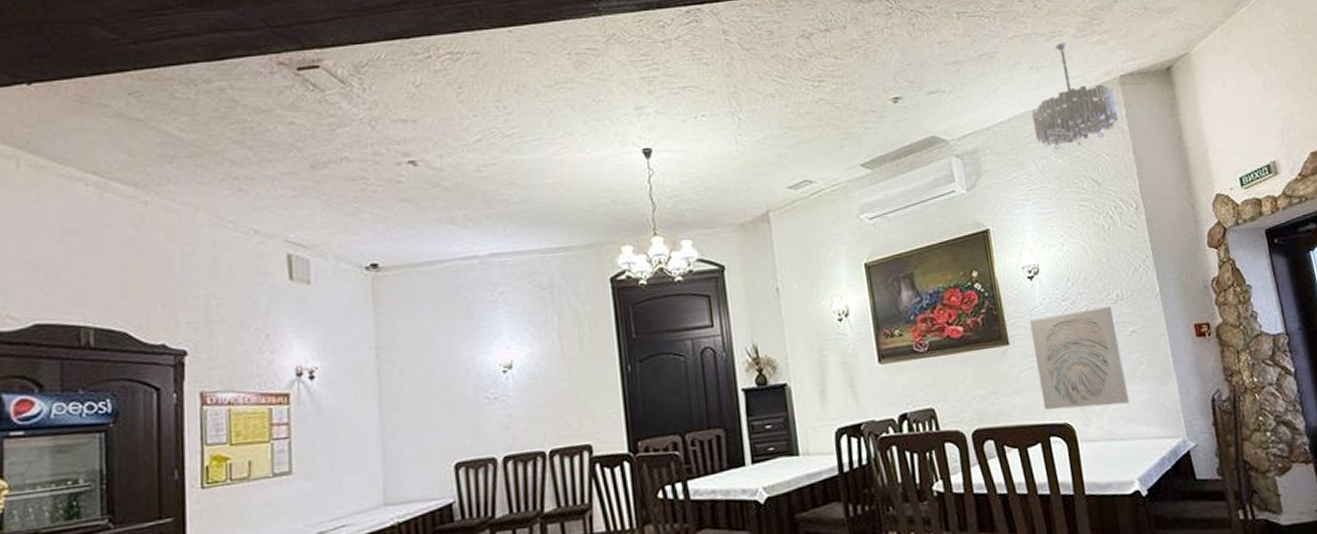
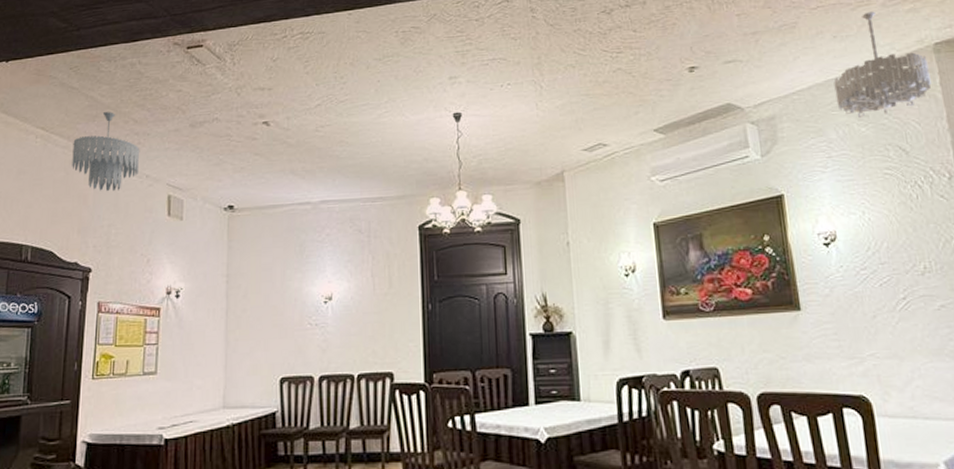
ceiling light fixture: none [143,150,243,253] -> present [72,112,140,192]
wall art: present [1029,307,1130,410] -> none [823,279,936,382]

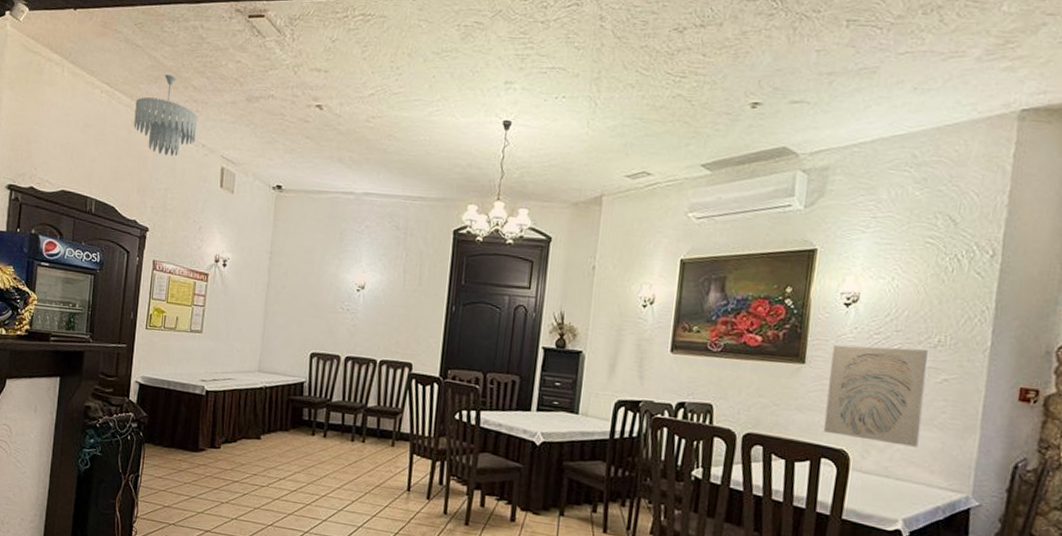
wall art: none [823,279,936,382] -> present [823,345,929,447]
chandelier: present [834,11,931,119] -> none [897,64,1008,182]

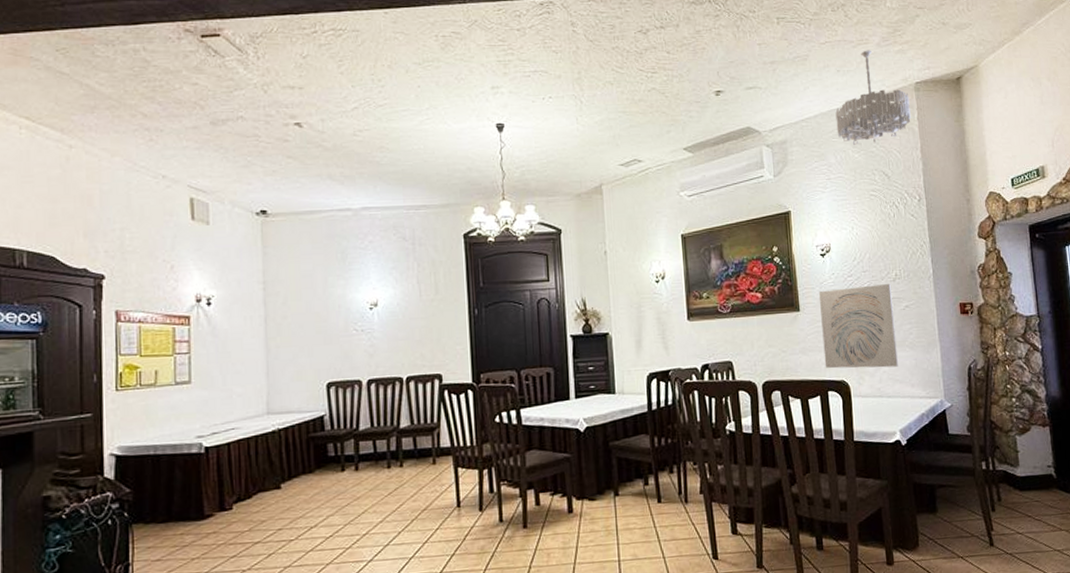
ceiling light fixture: present [134,75,198,157] -> none [68,103,153,193]
chandelier: none [897,64,1008,182] -> present [835,50,911,146]

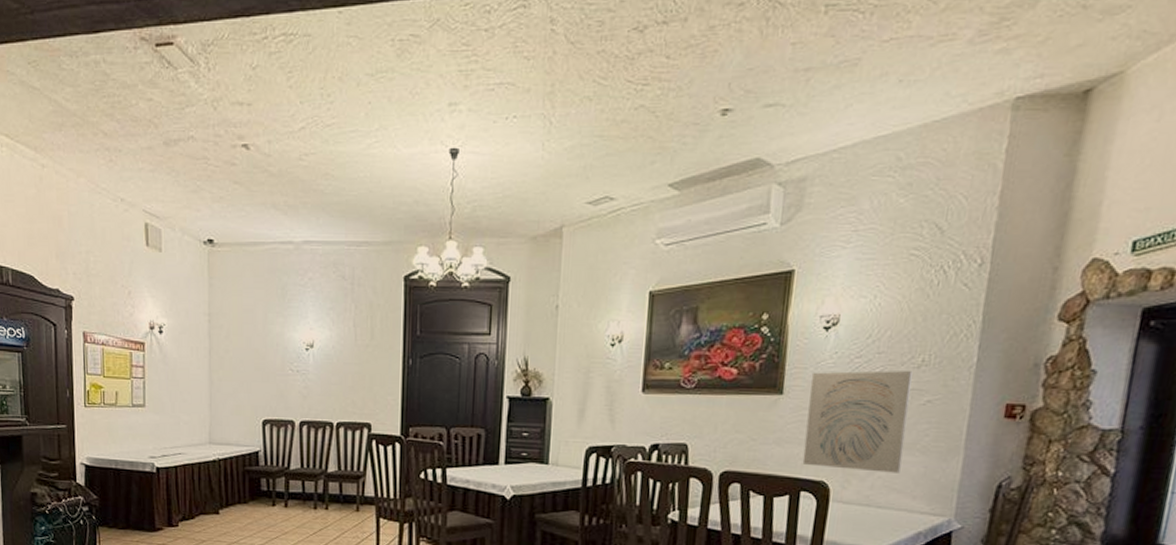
chandelier: present [835,50,911,146] -> none [880,49,1001,187]

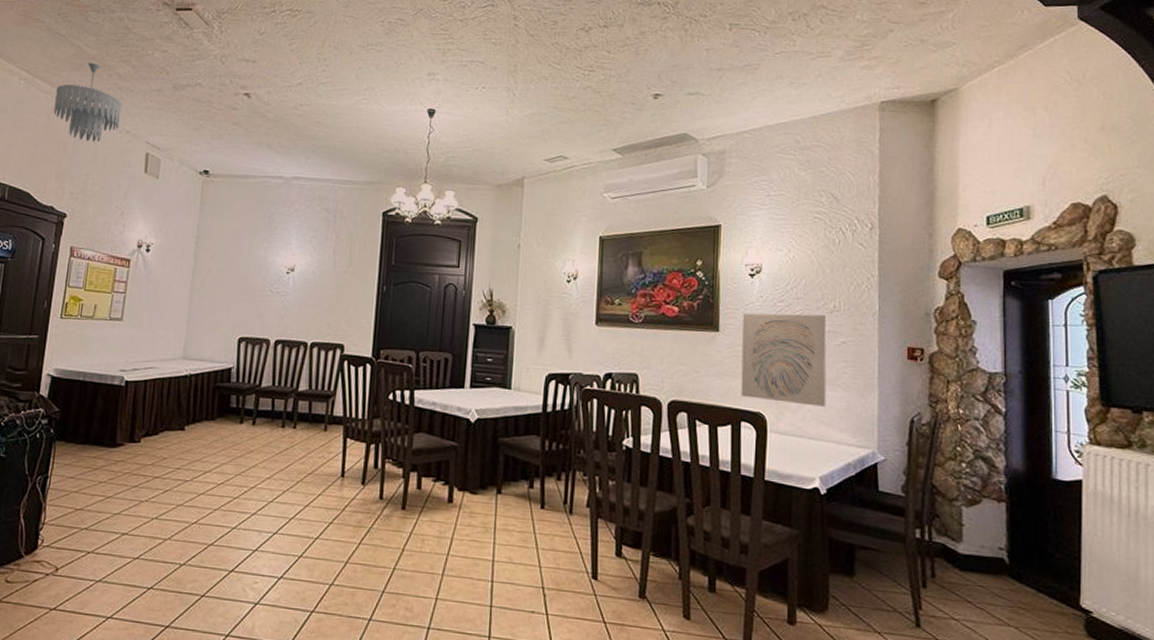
ceiling light fixture: none [41,120,113,215] -> present [53,63,122,143]

